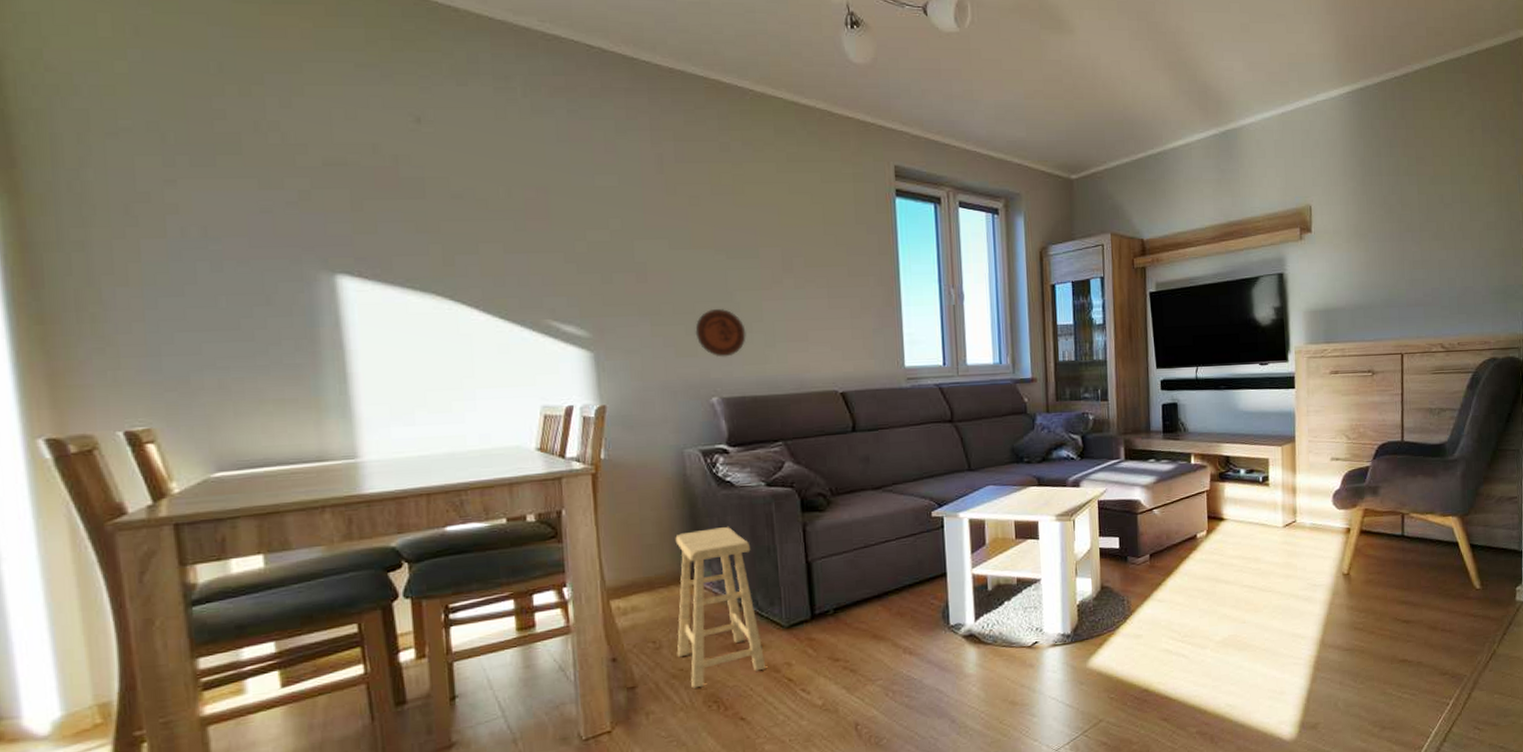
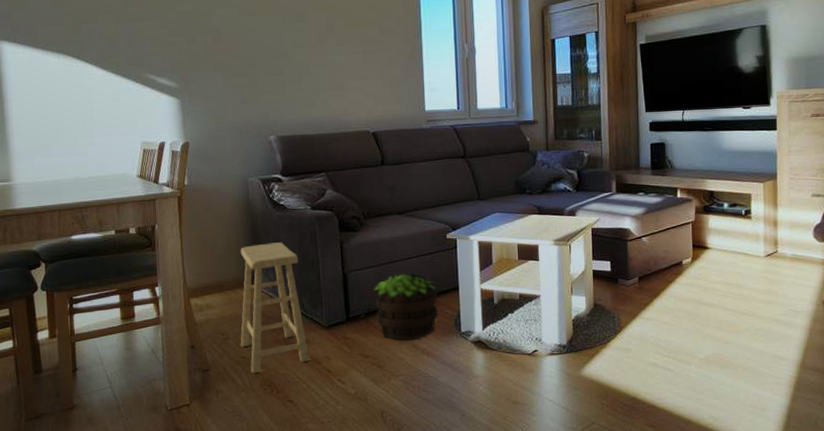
decorative plate: present [695,309,746,358] -> none [257,64,297,103]
potted plant: none [844,558,923,639] -> present [374,272,439,341]

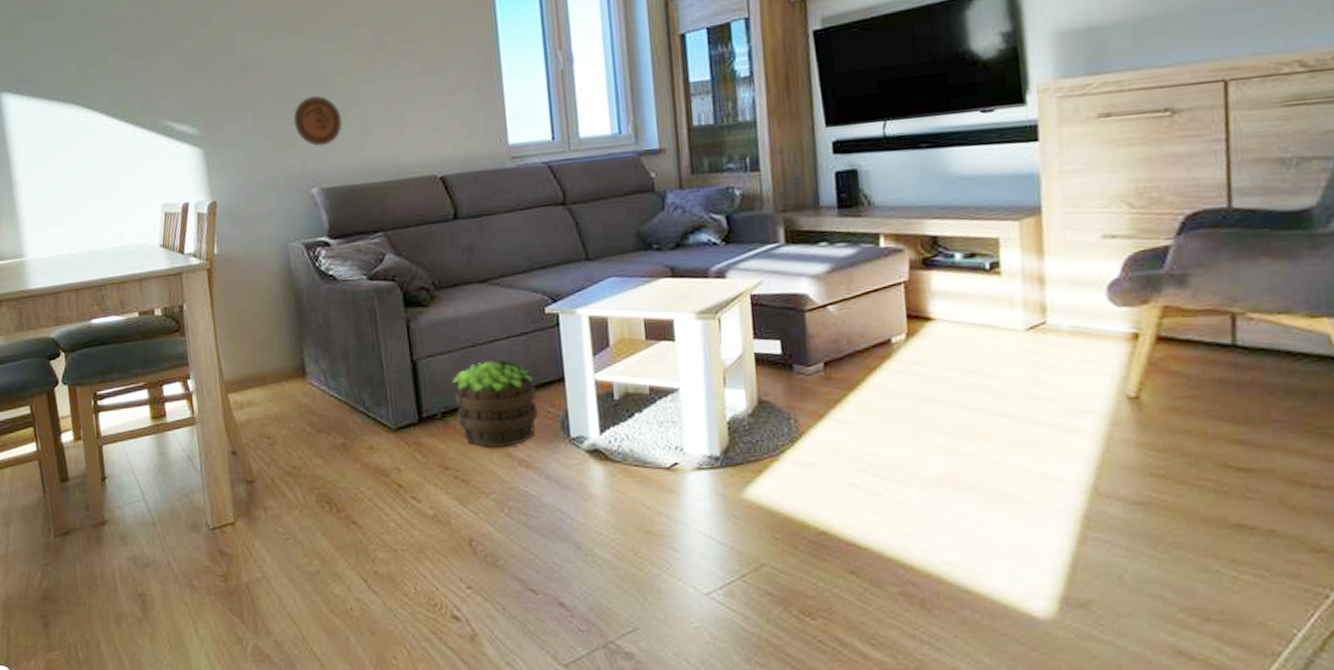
footstool: present [240,242,310,374] -> none [284,322,376,487]
decorative plate: none [257,64,297,103] -> present [293,96,342,147]

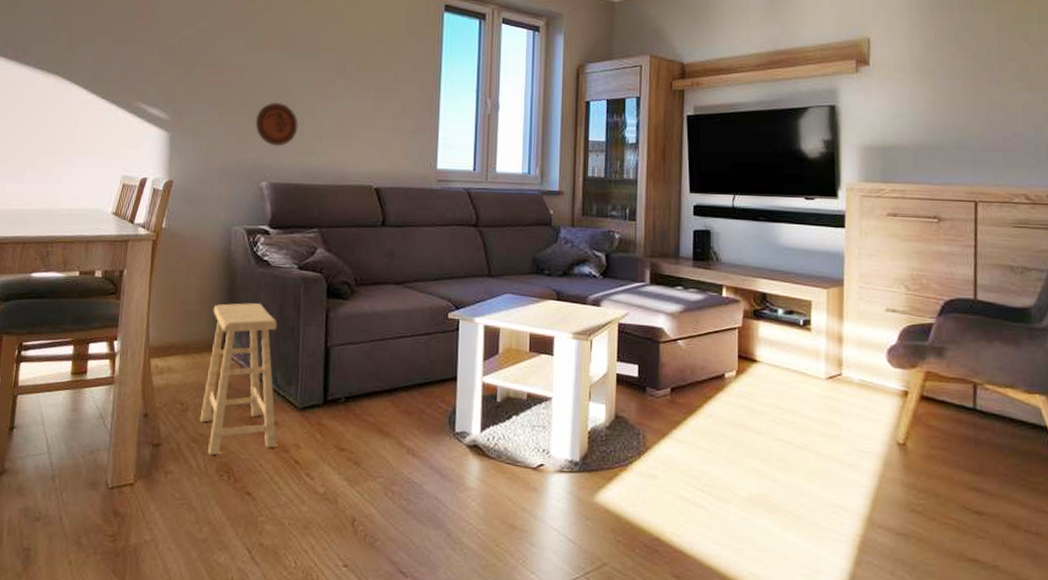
footstool: none [284,322,376,487] -> present [199,303,277,455]
potted plant: present [452,359,539,448] -> none [358,353,432,435]

